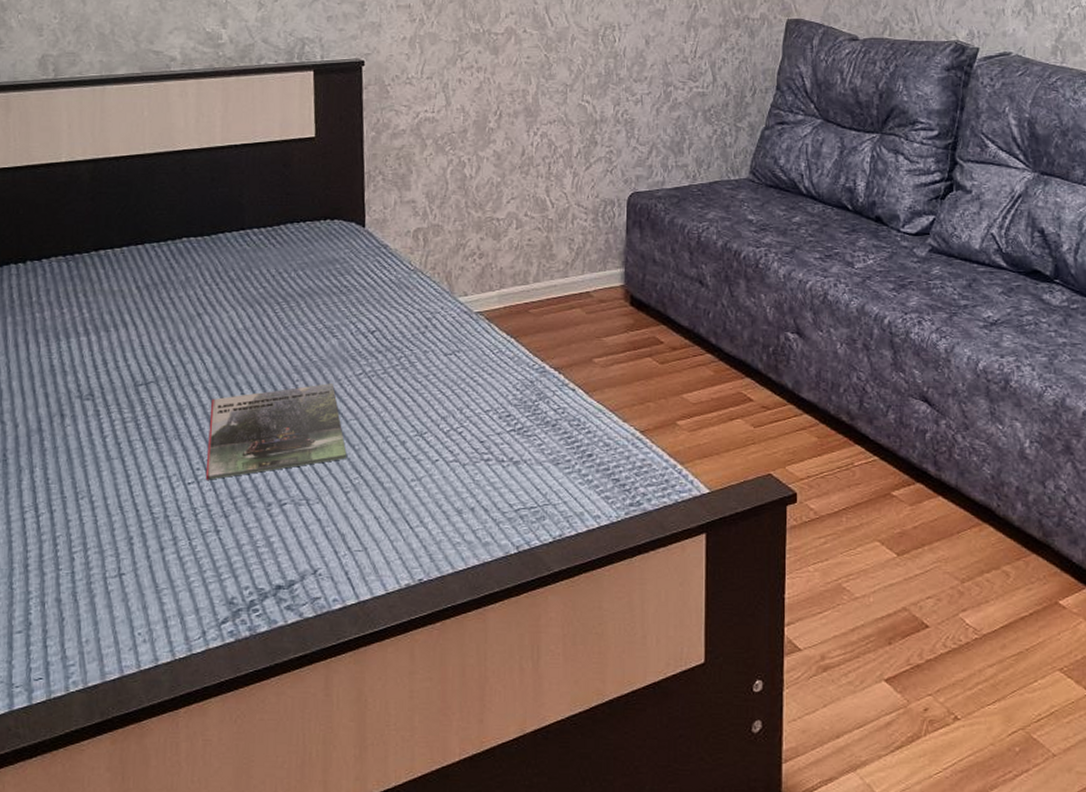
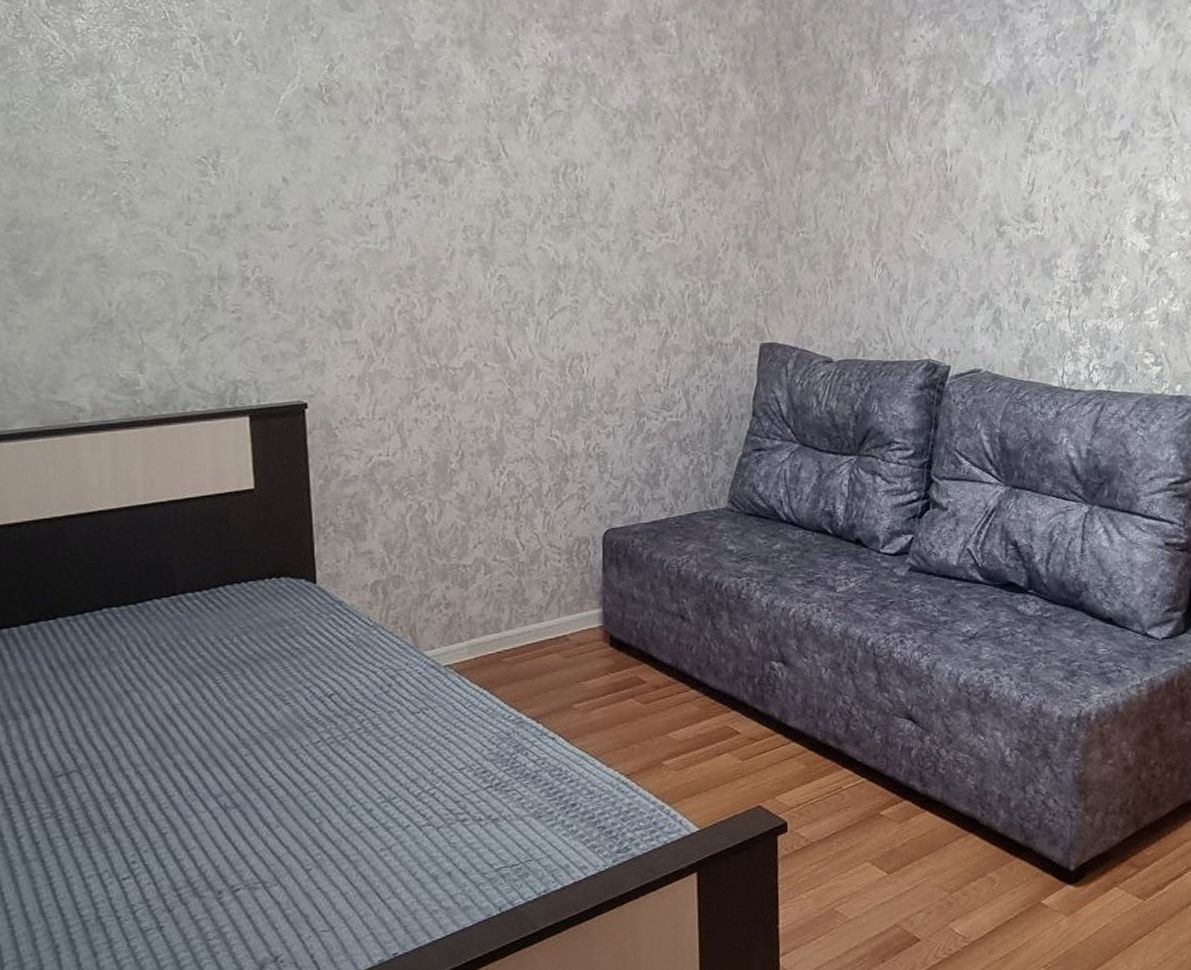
magazine: present [205,383,347,480] -> none [143,755,306,873]

